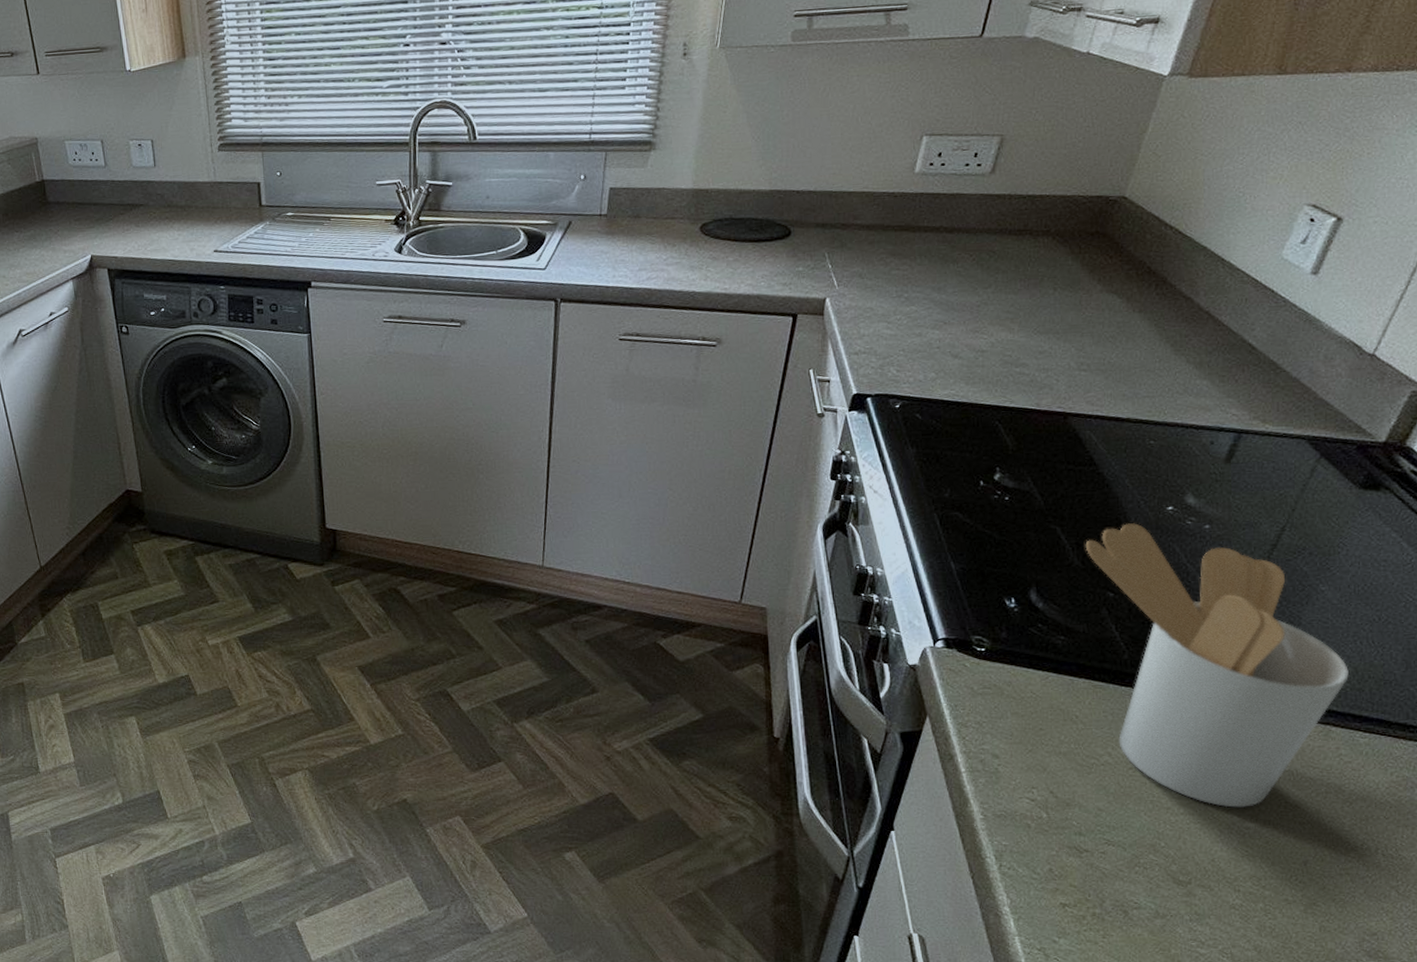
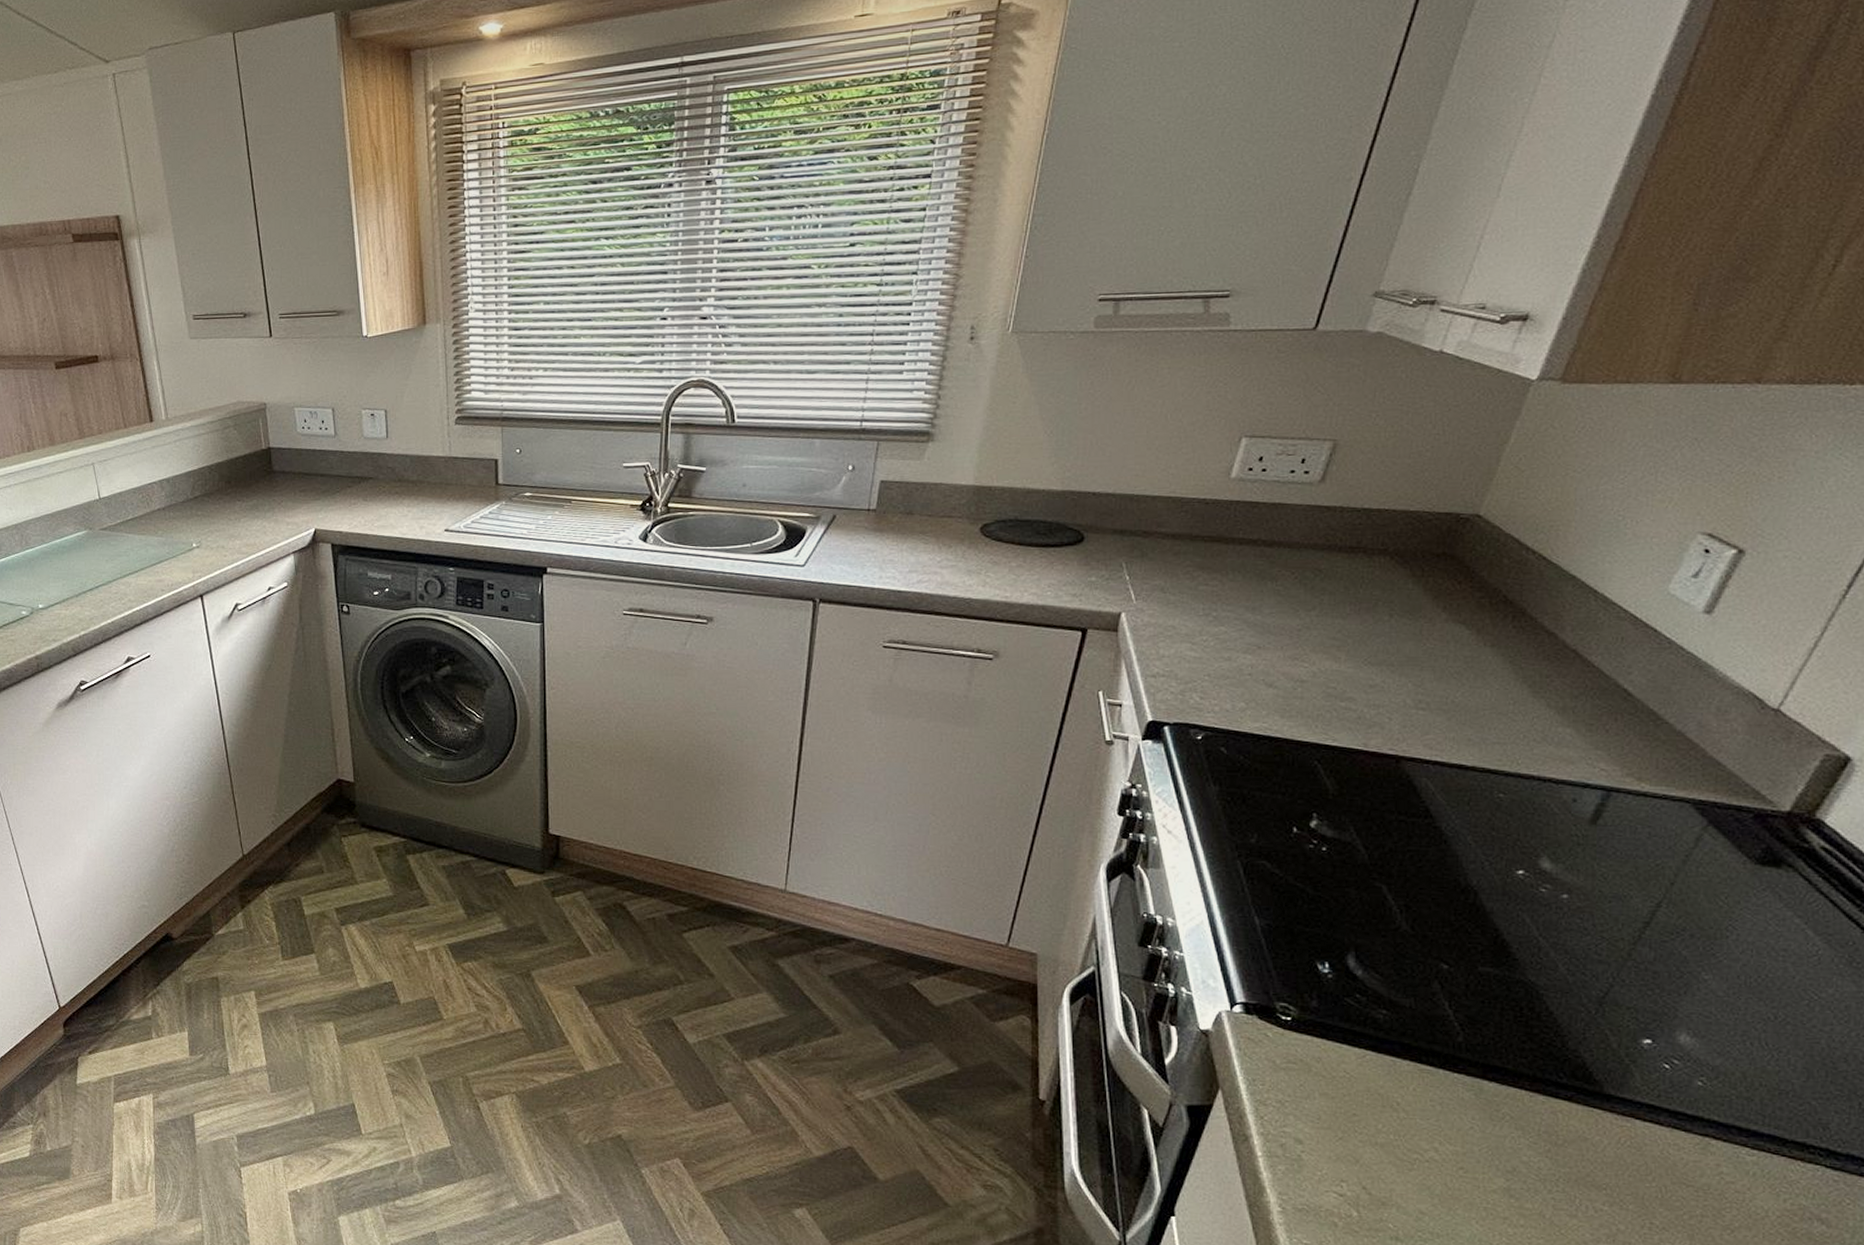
utensil holder: present [1085,523,1349,808] -> none [1416,886,1735,1225]

